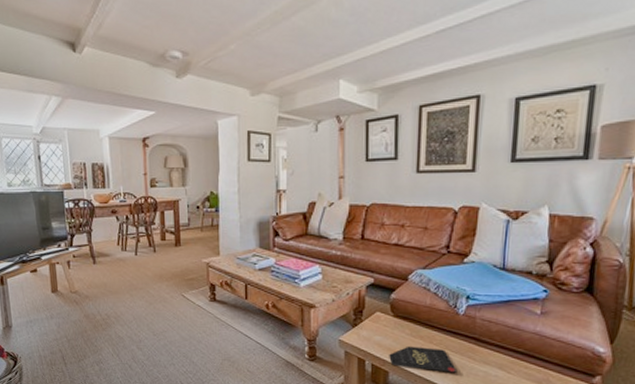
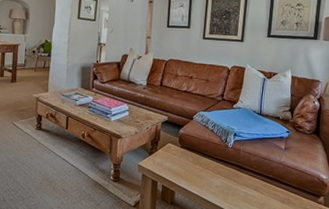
playing card: present [389,345,458,373] -> none [176,171,226,193]

